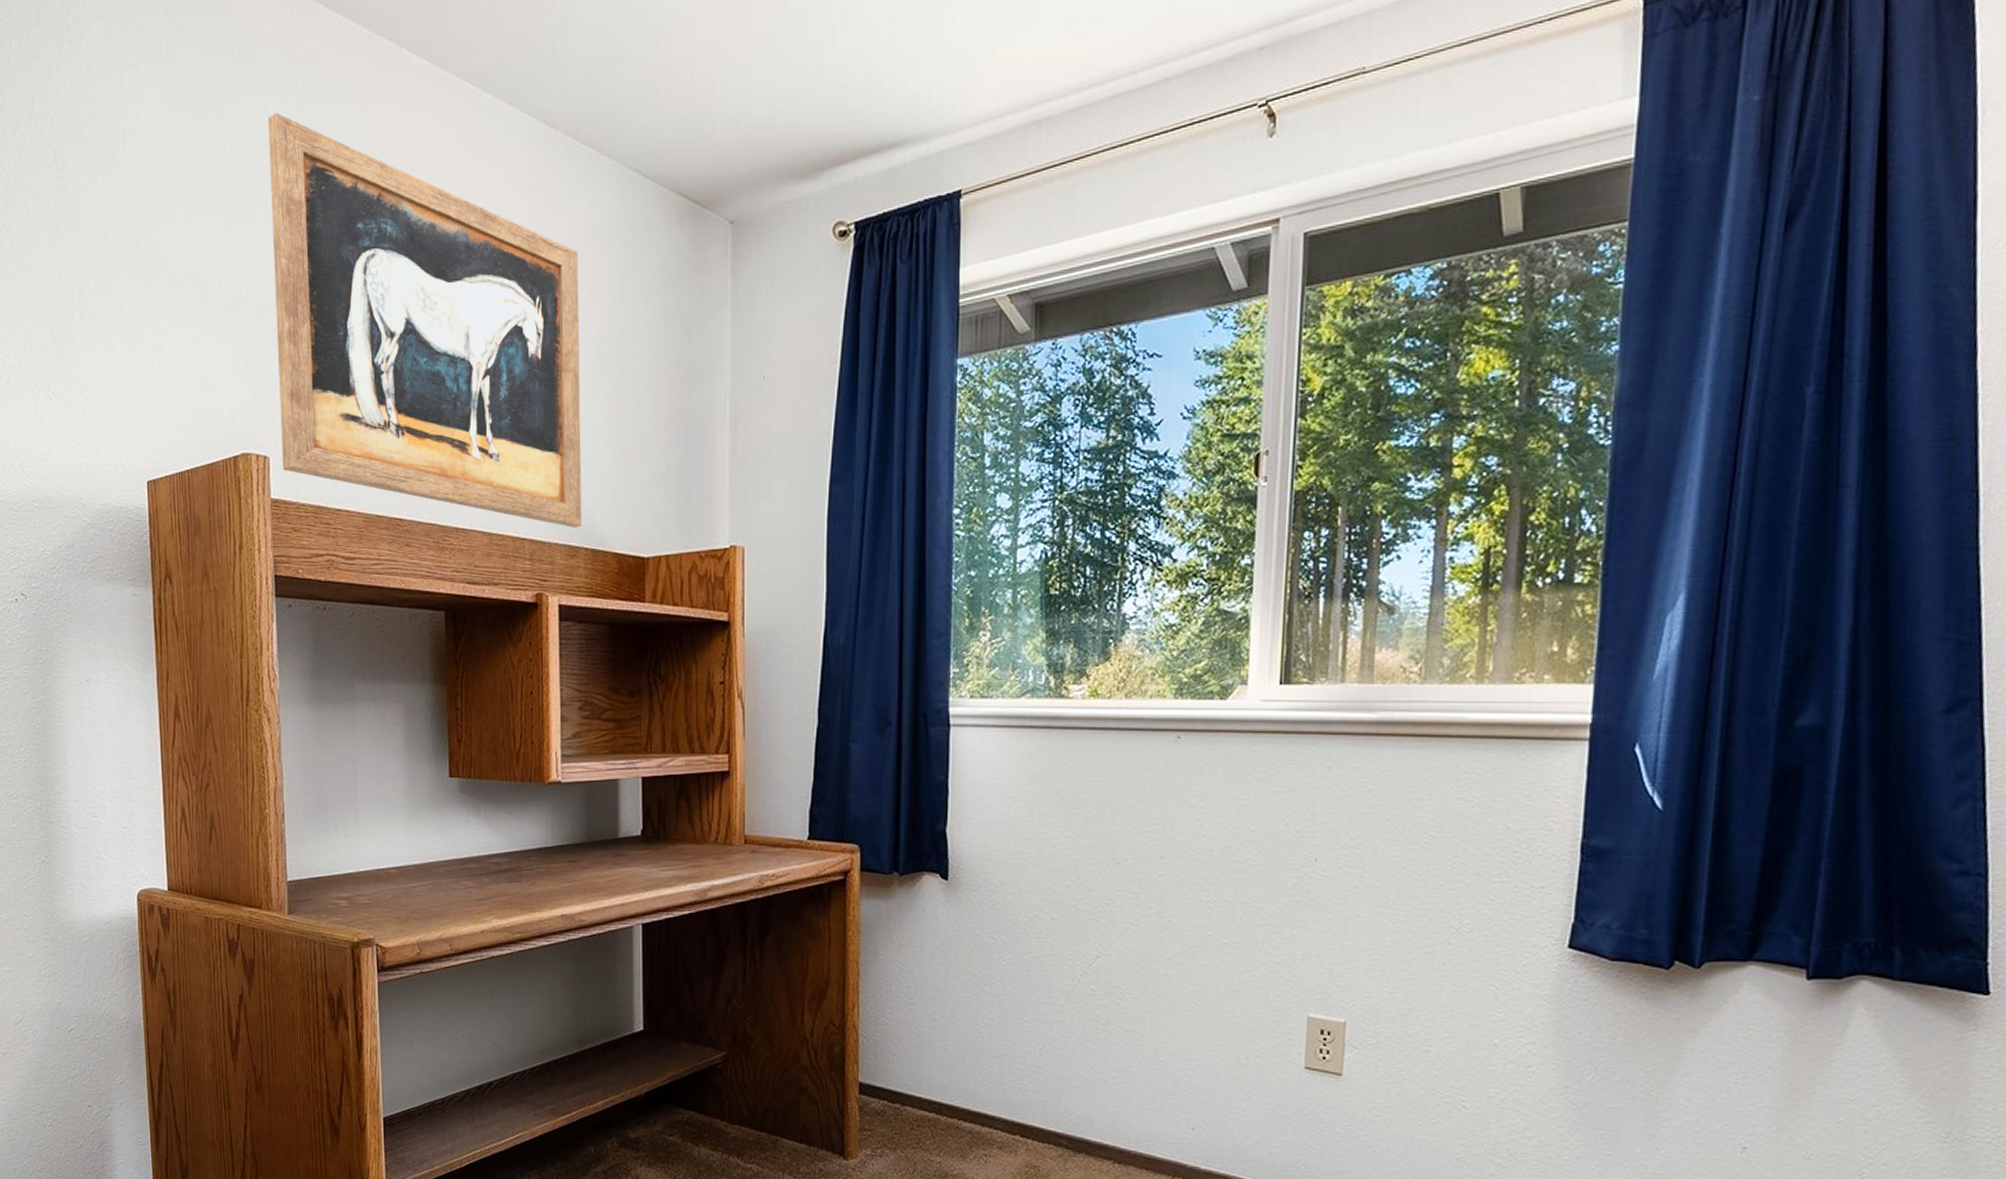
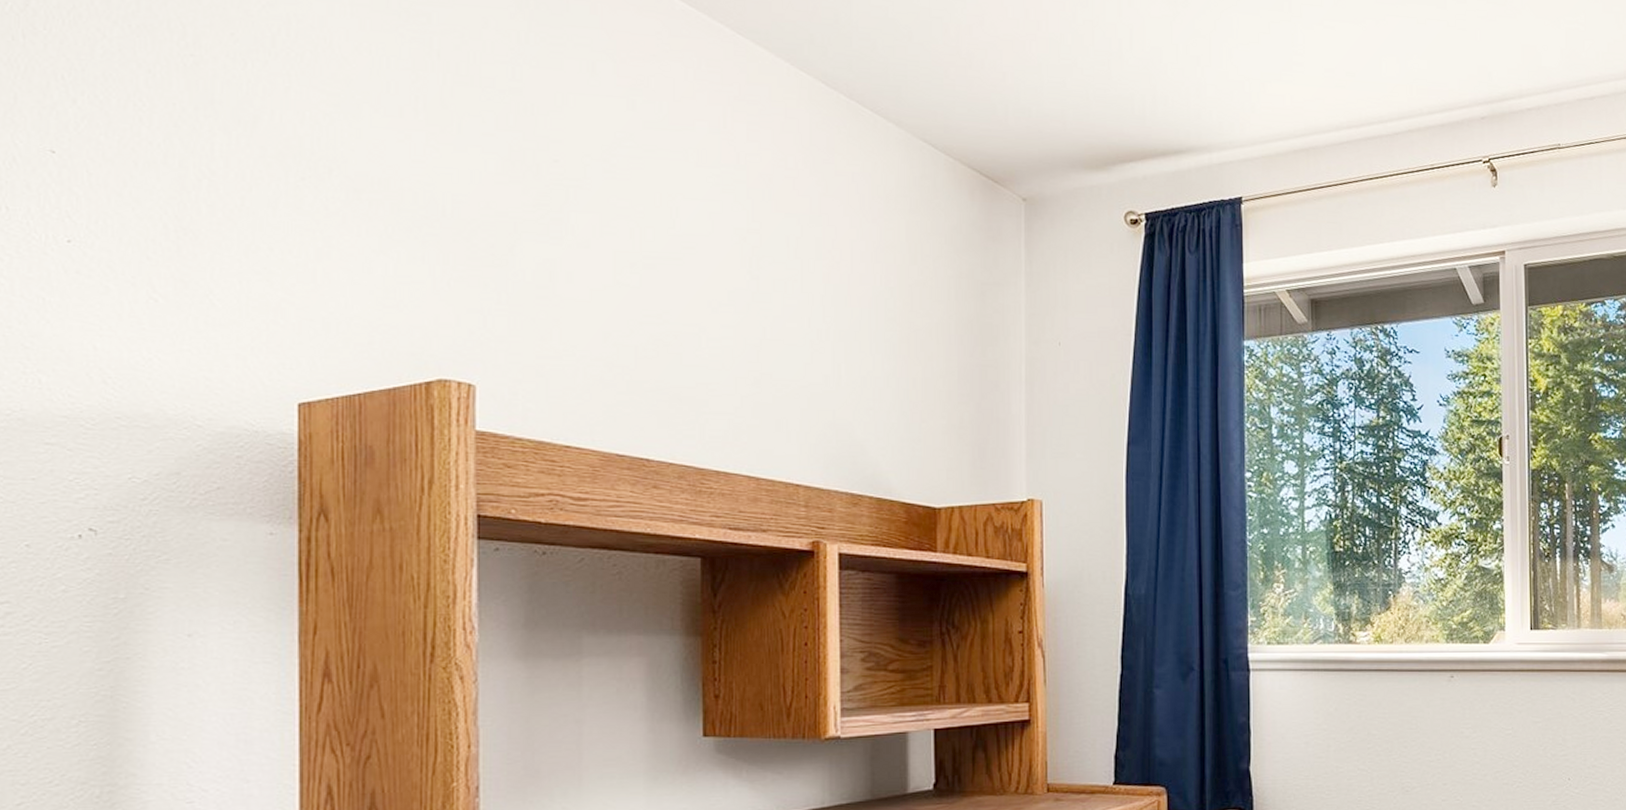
wall art: present [267,112,582,528] -> none [489,29,865,476]

